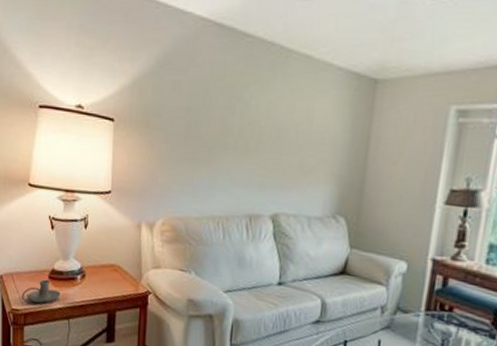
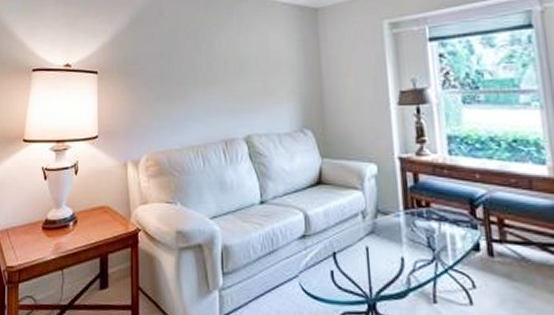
candle holder: present [22,279,61,303] -> none [16,231,55,257]

